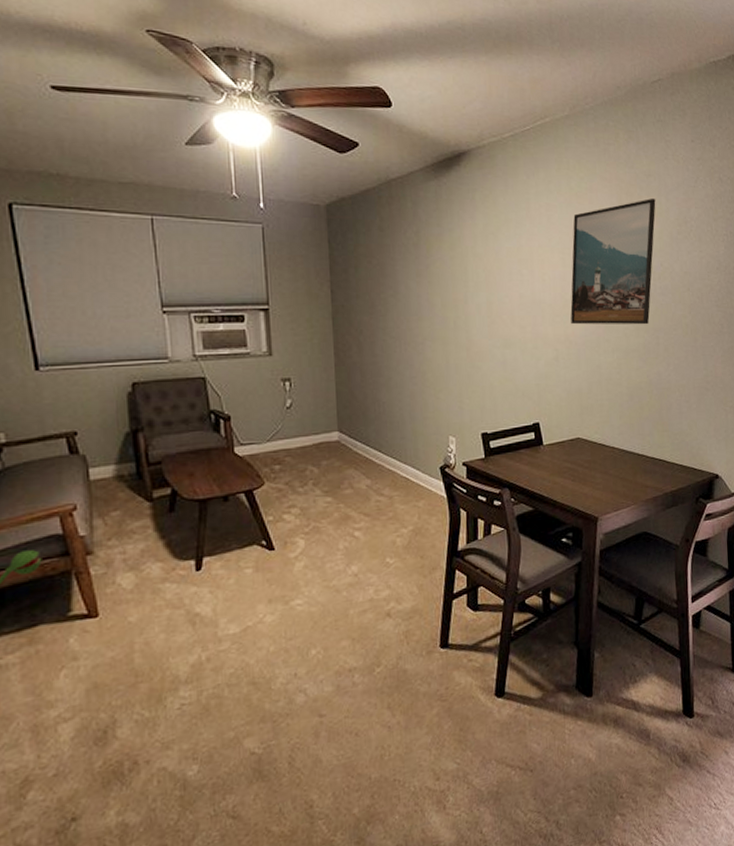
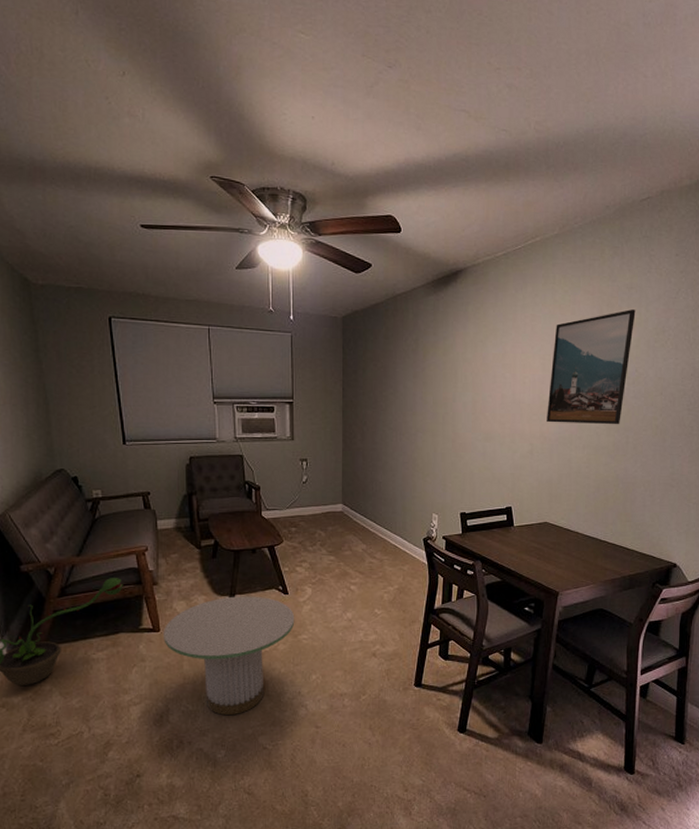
side table: none [103,556,285,718] -> present [163,596,295,715]

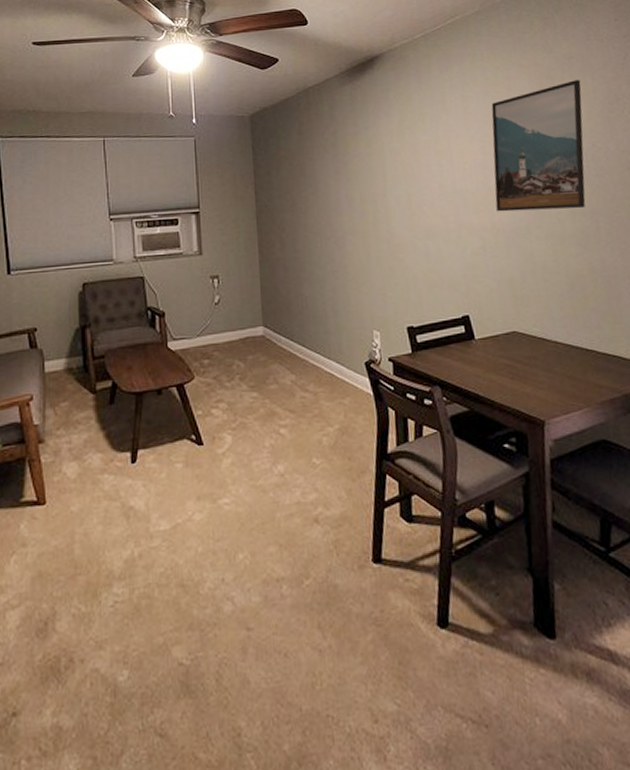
side table: present [163,596,295,715] -> none [50,449,213,617]

